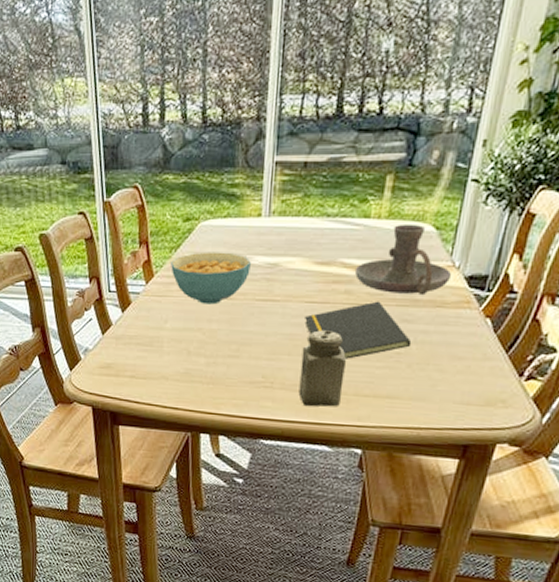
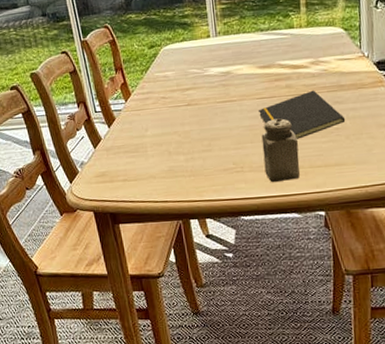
cereal bowl: present [171,252,251,305] -> none [143,68,209,112]
candle holder: present [354,223,452,296] -> none [290,28,364,83]

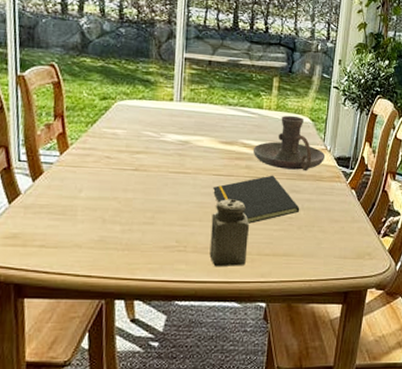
candle holder: none [290,28,364,83] -> present [252,115,326,172]

